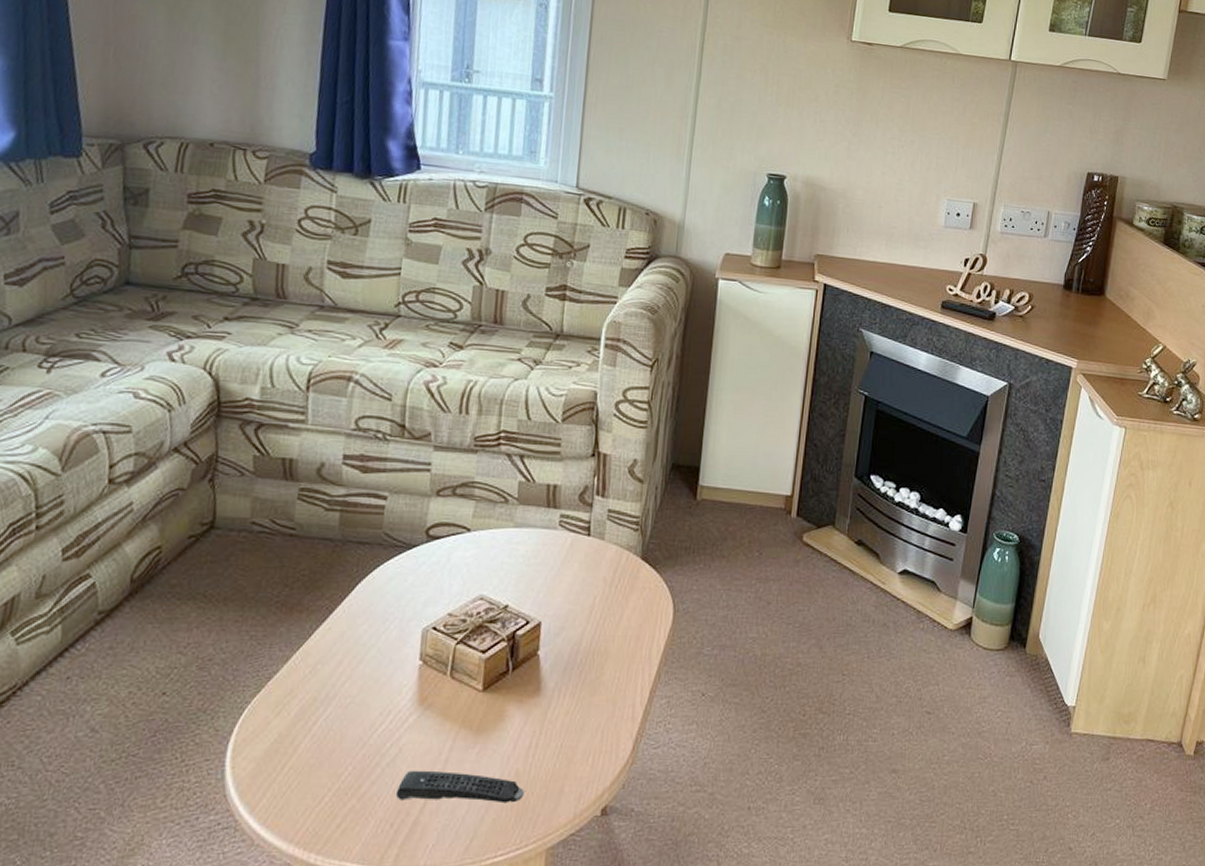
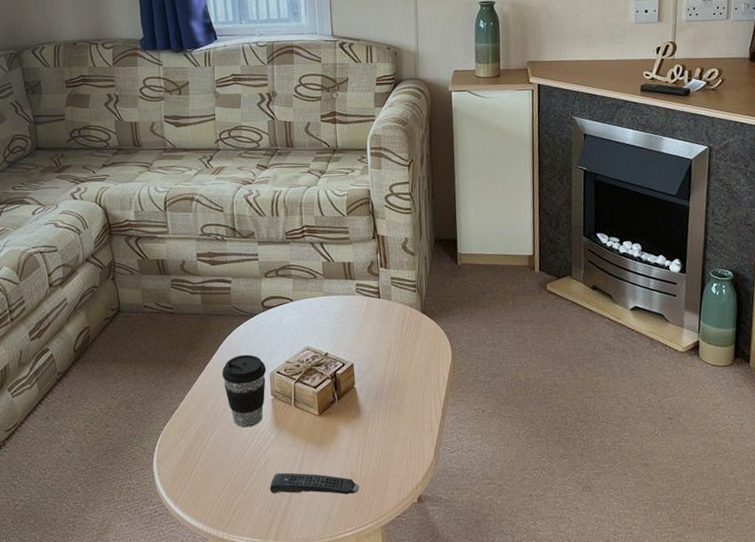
coffee cup: none [351,601,419,704] -> present [221,354,266,428]

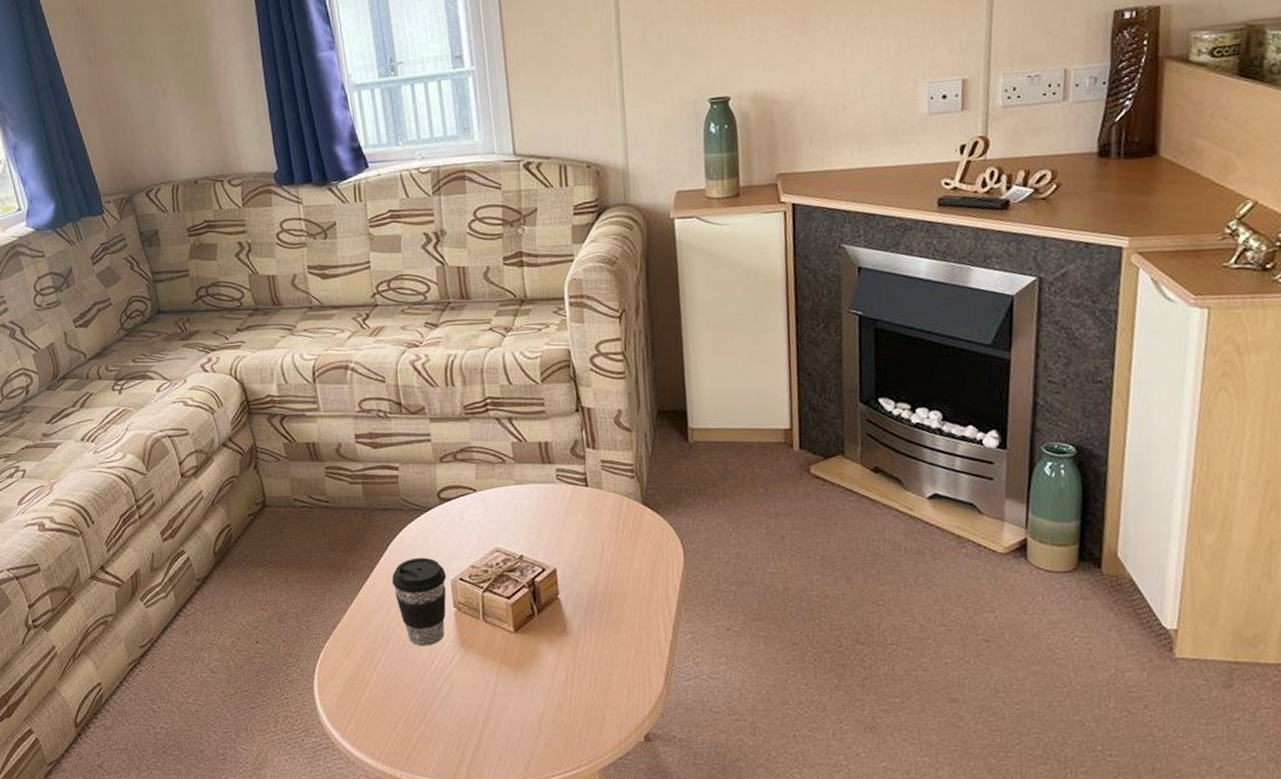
remote control: present [269,472,359,495] -> none [455,701,569,730]

